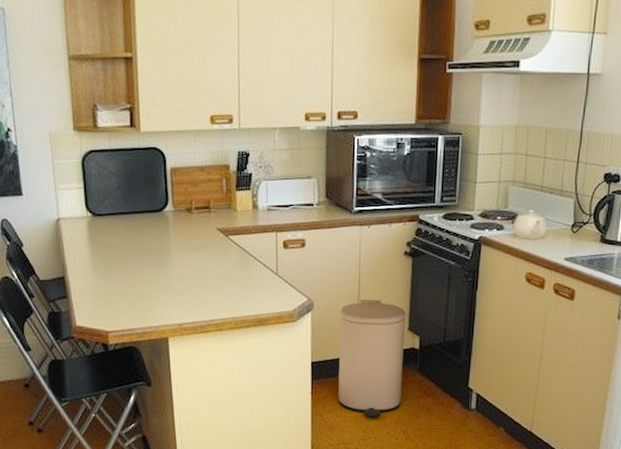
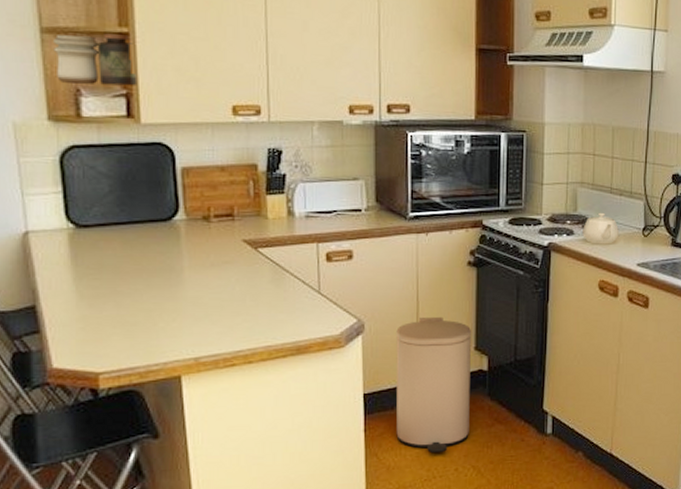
jar: none [78,61,110,100] -> present [54,35,99,84]
jar: none [109,58,138,101] -> present [97,33,138,86]

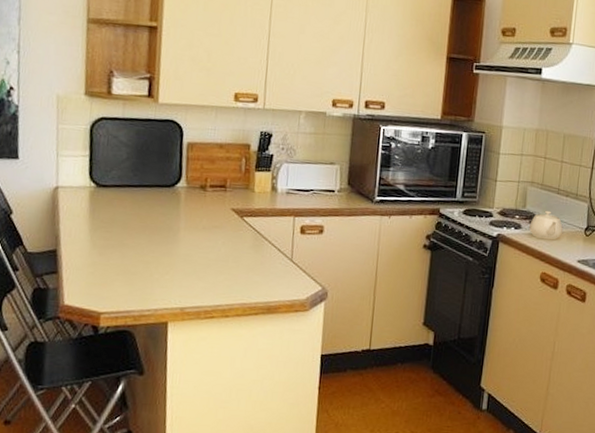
jar: present [54,35,99,84] -> none [96,25,132,68]
jar: present [97,33,138,86] -> none [129,26,161,72]
pedal bin: present [396,316,471,453] -> none [346,291,421,416]

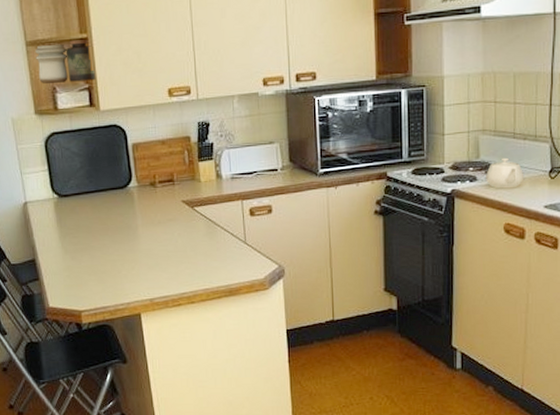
jar: none [96,25,132,68] -> present [35,45,68,84]
jar: none [129,26,161,72] -> present [65,39,96,82]

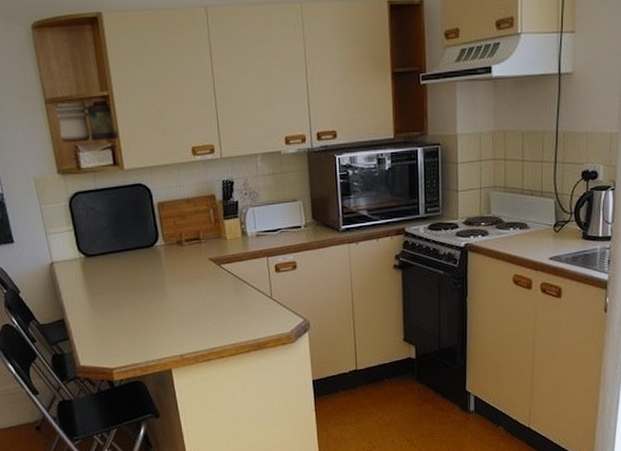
teapot: present [484,157,525,189] -> none [495,212,532,242]

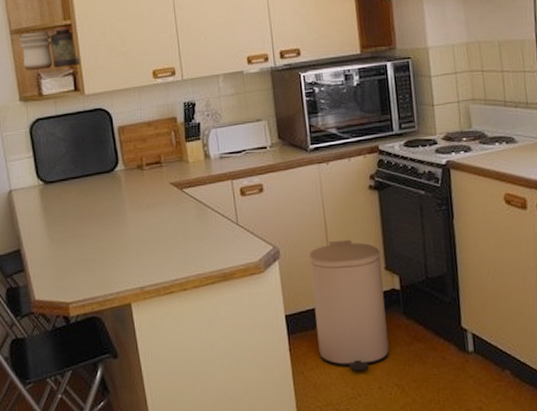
pedal bin: none [336,313,402,428] -> present [309,239,389,371]

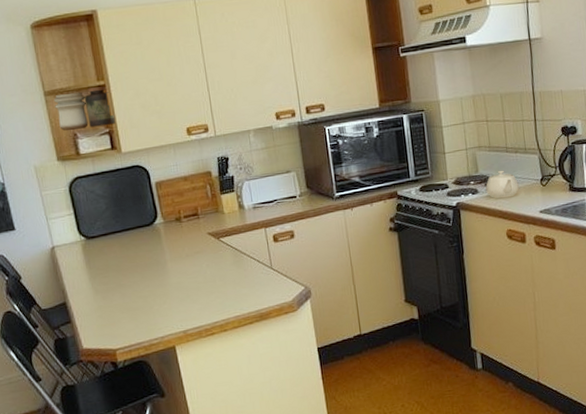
pedal bin: present [309,239,389,371] -> none [337,277,410,393]
teapot: none [479,126,521,158] -> present [485,170,520,199]

